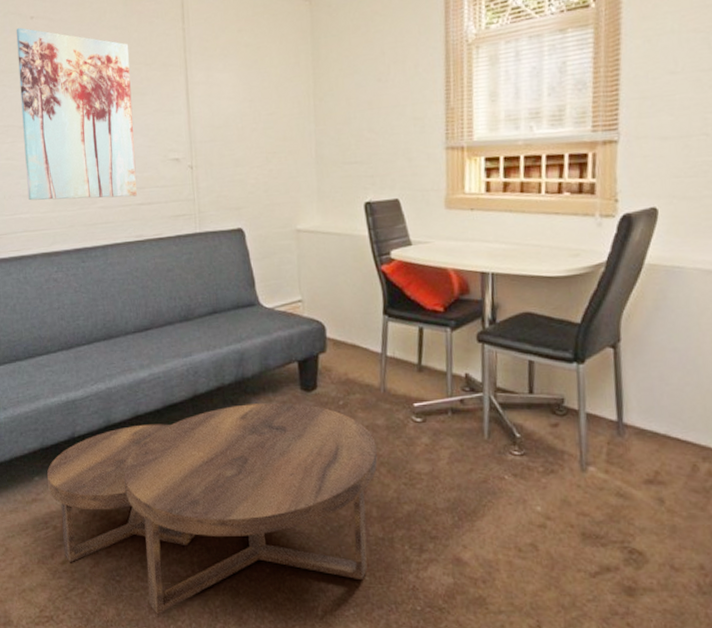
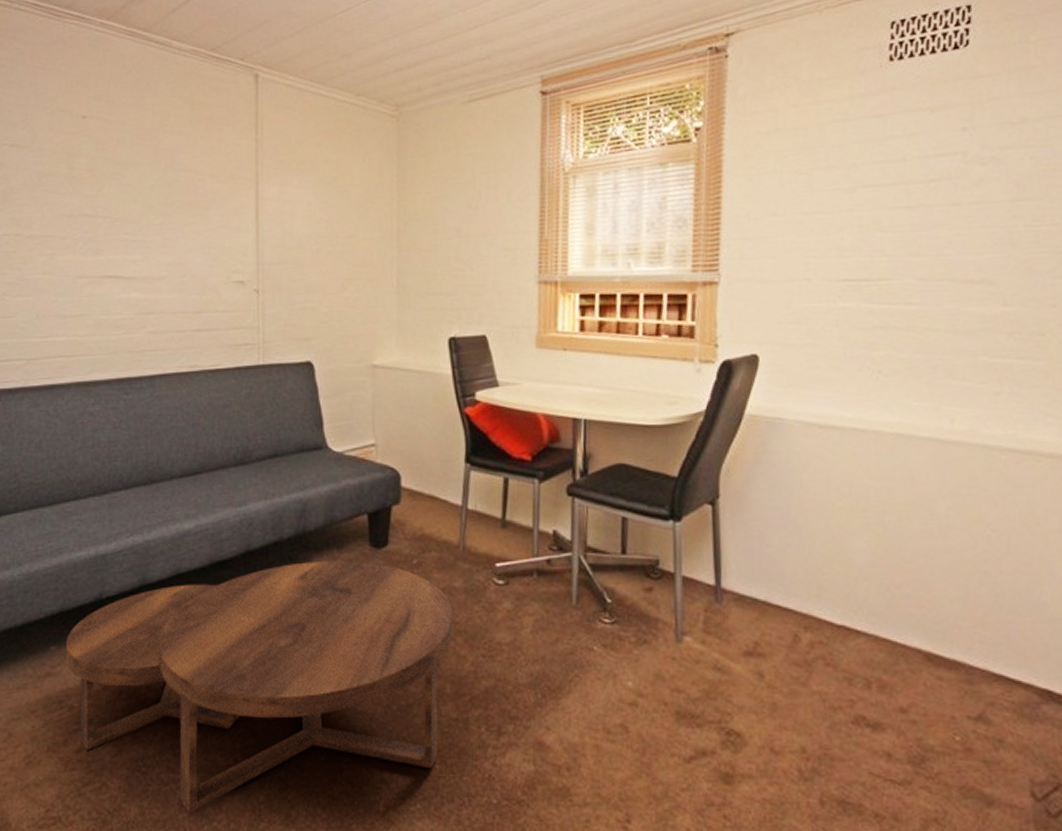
wall art: present [16,27,137,201] -> none [64,127,194,322]

